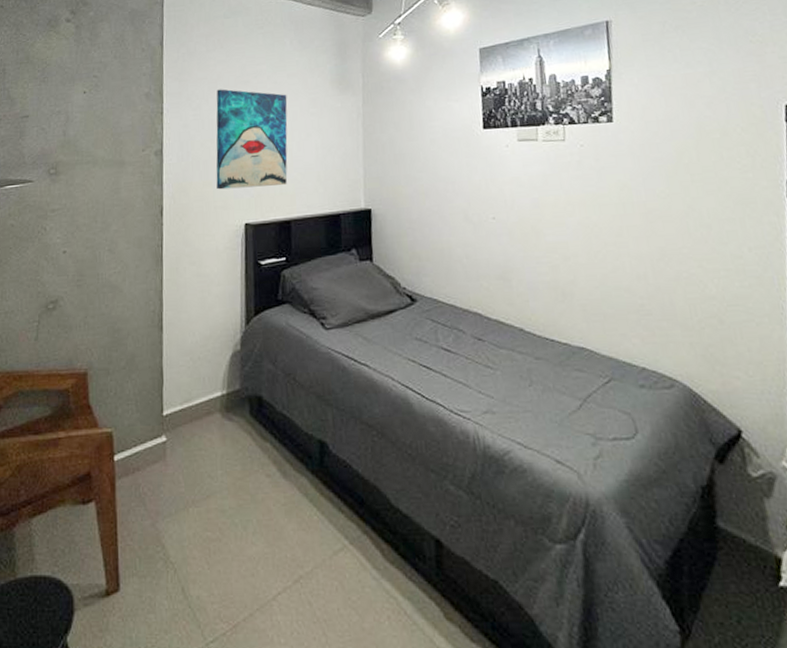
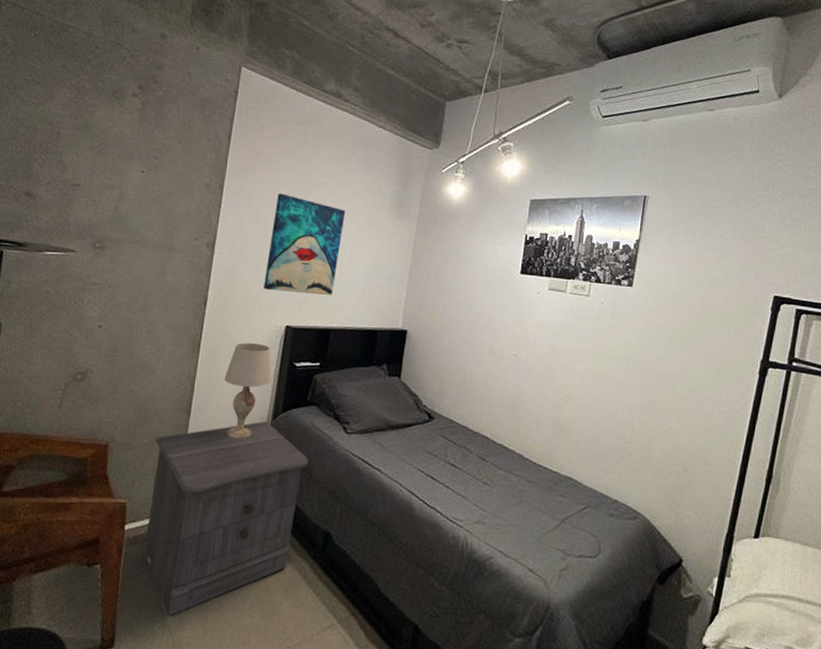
nightstand: none [132,327,290,552] -> present [145,421,309,616]
table lamp: none [191,246,239,351] -> present [224,342,271,440]

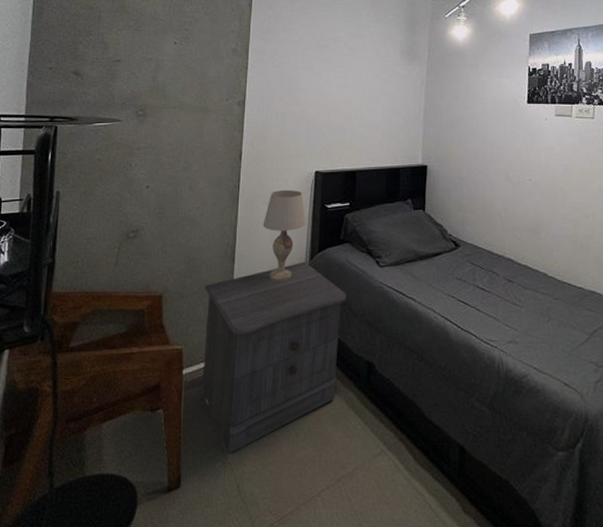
wall art: present [263,193,346,296] -> none [292,50,361,140]

